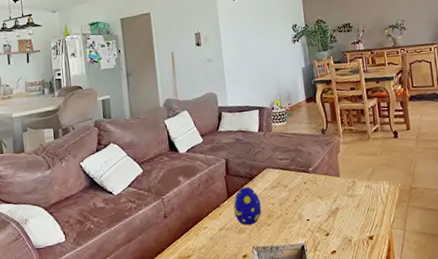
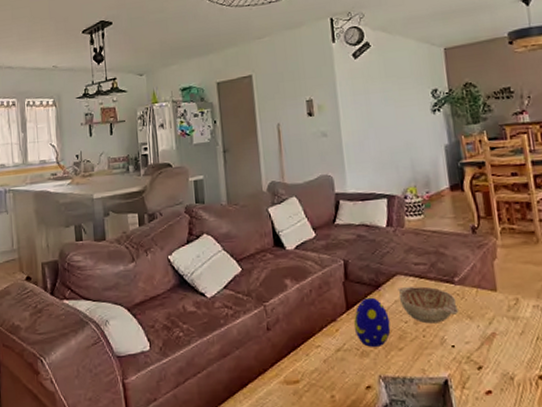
decorative bowl: none [267,176,313,204] -> present [398,286,460,324]

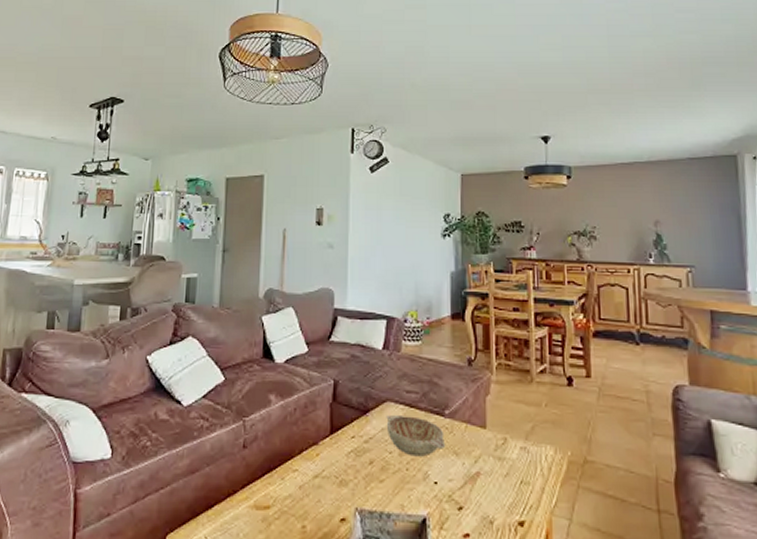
decorative egg: present [354,297,391,347] -> none [337,422,374,476]

